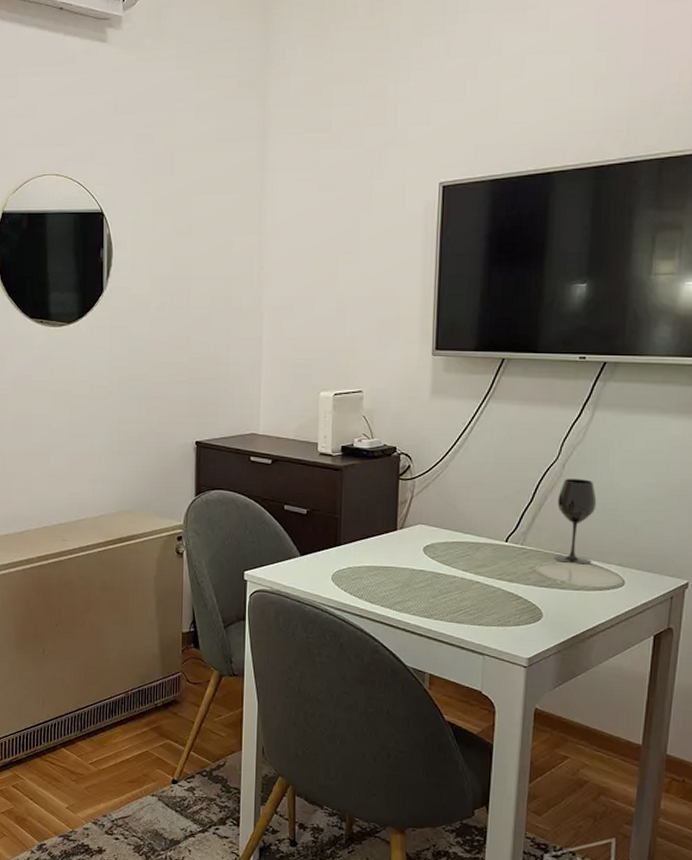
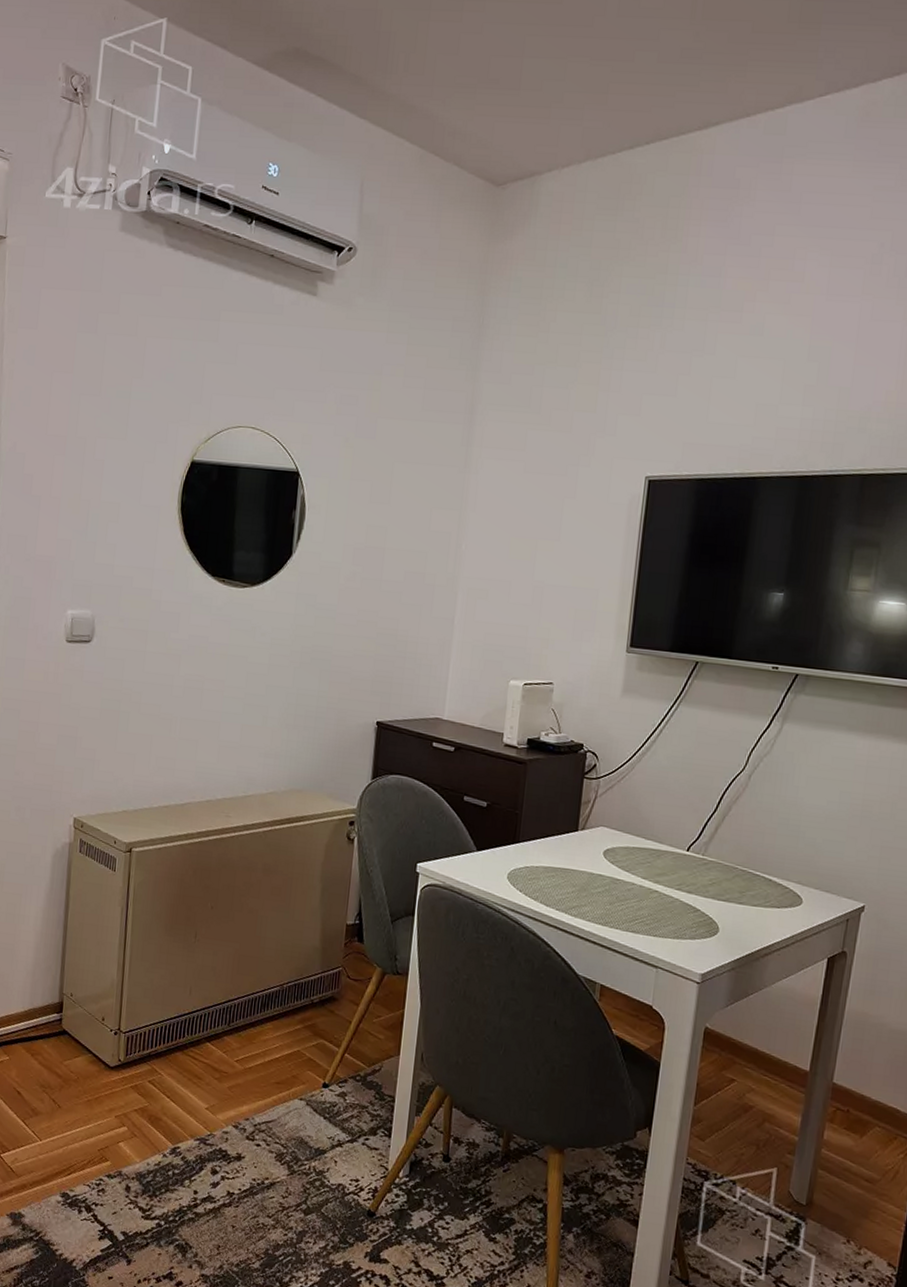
plate: present [534,562,623,587] -> none [714,875,801,905]
wineglass: present [553,479,597,565] -> none [733,790,781,881]

